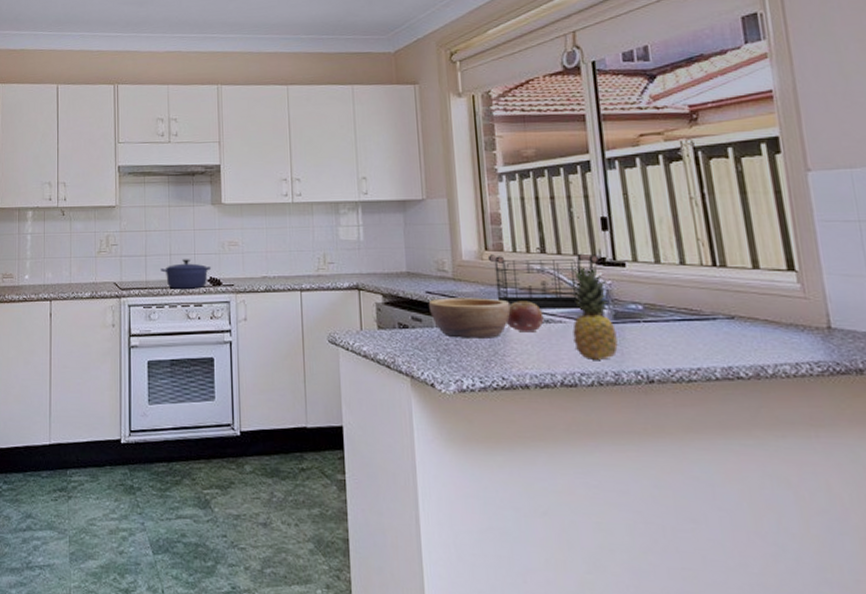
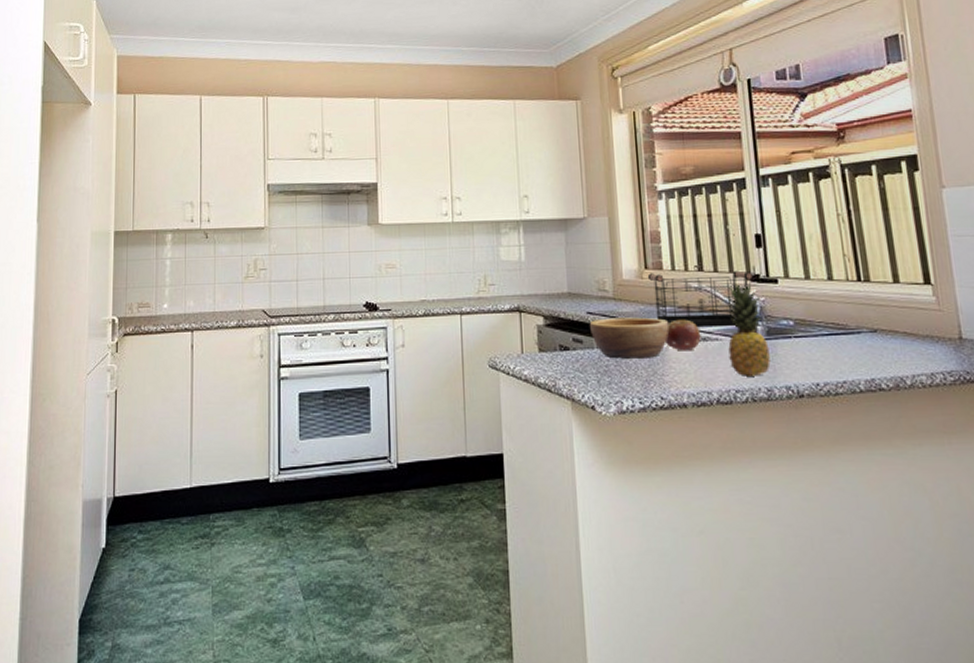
cooking pot: present [161,259,212,290] -> none [313,283,368,317]

